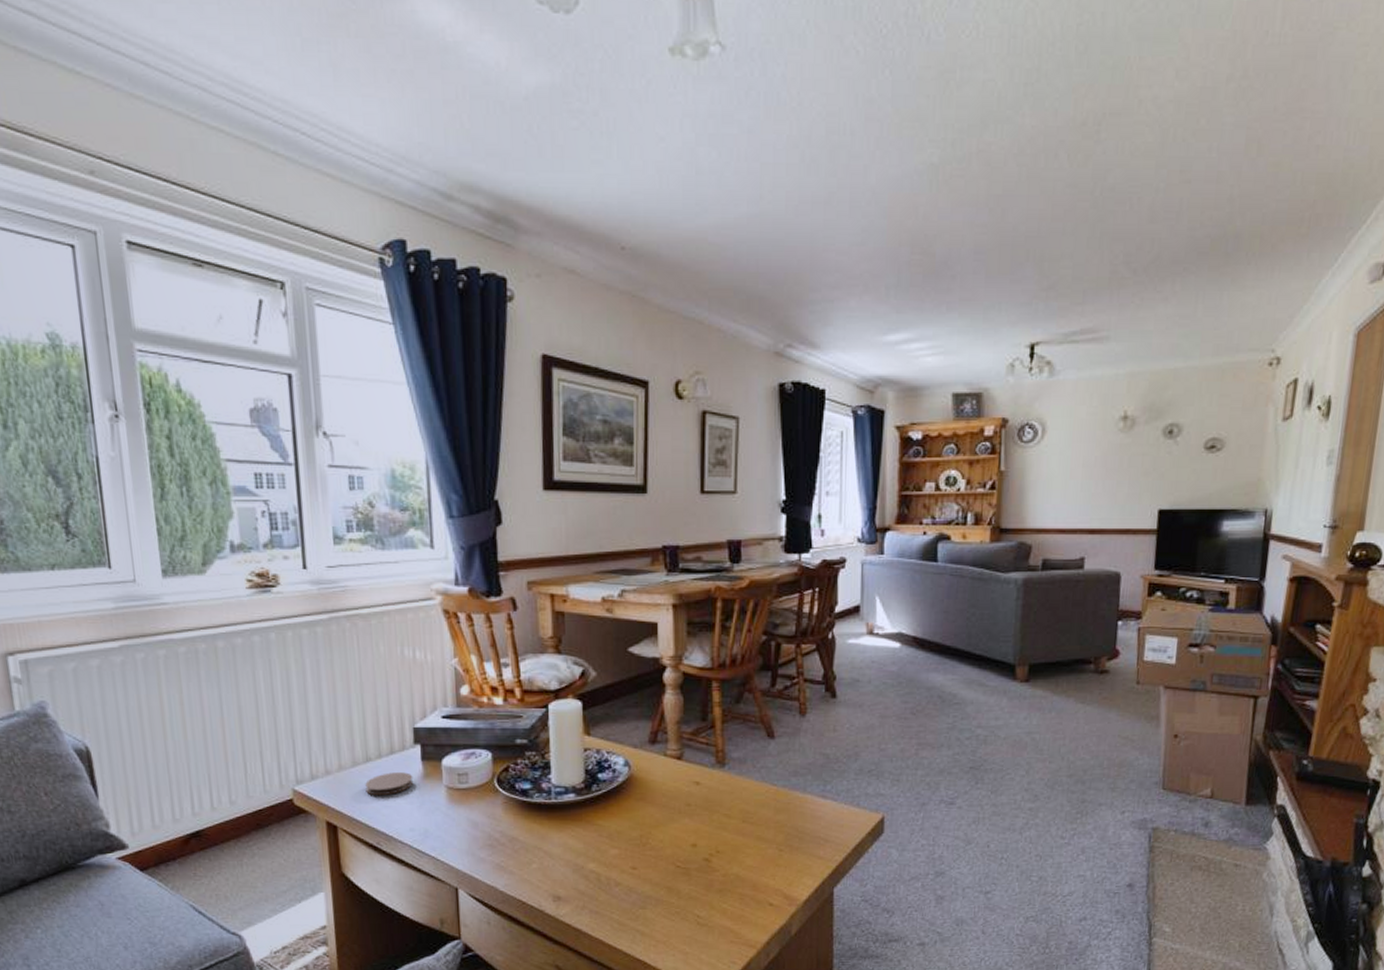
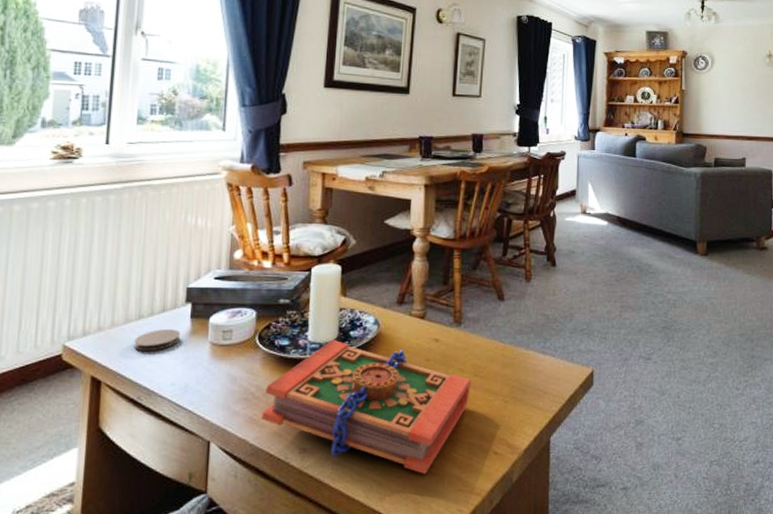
book: none [509,782,739,926] -> present [261,339,471,475]

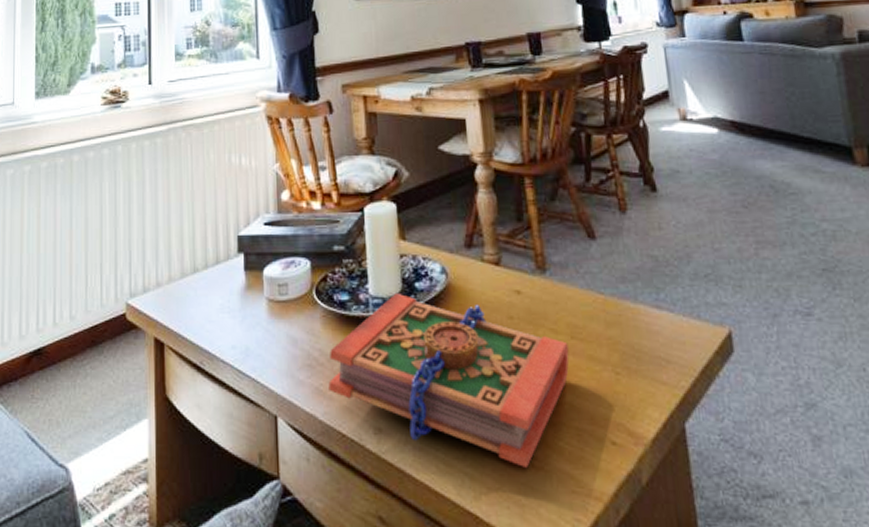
coaster: present [134,329,181,352] -> none [192,284,237,310]

